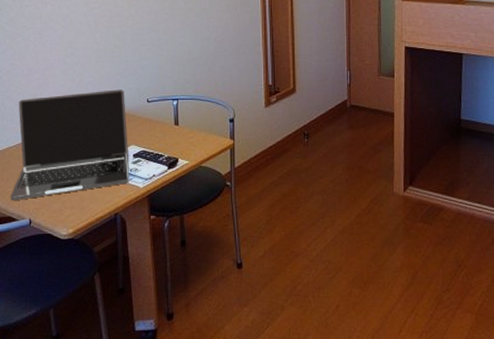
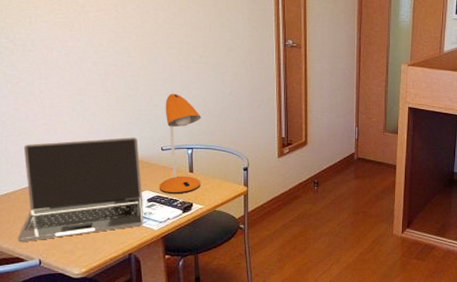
desk lamp: none [144,42,186,148] -> present [159,93,201,193]

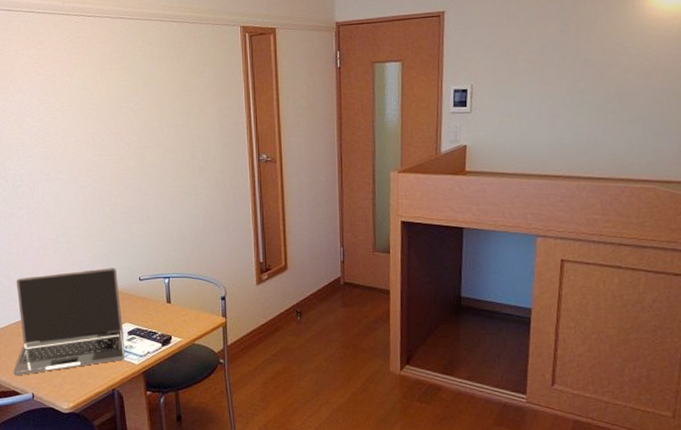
desk lamp: present [159,93,201,193] -> none [138,220,179,326]

